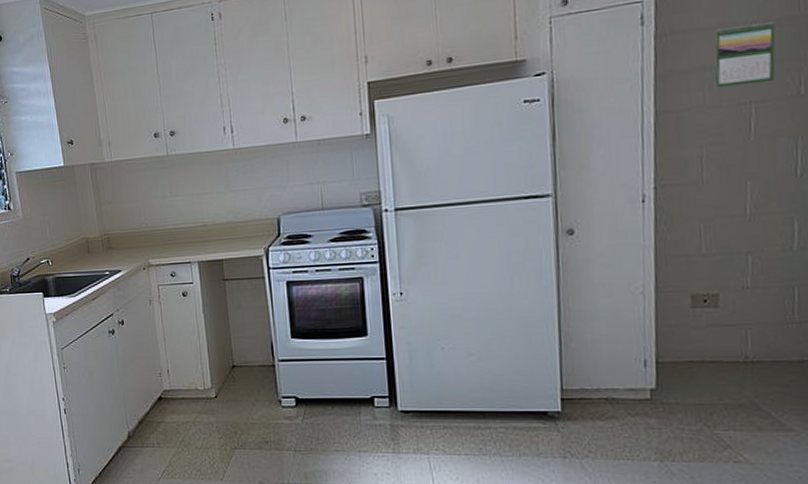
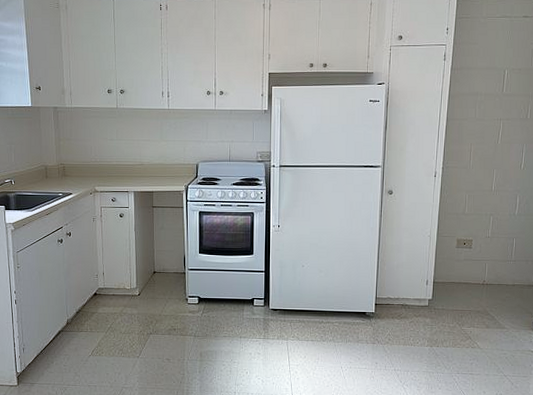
calendar: present [714,22,776,88] -> none [482,69,518,108]

